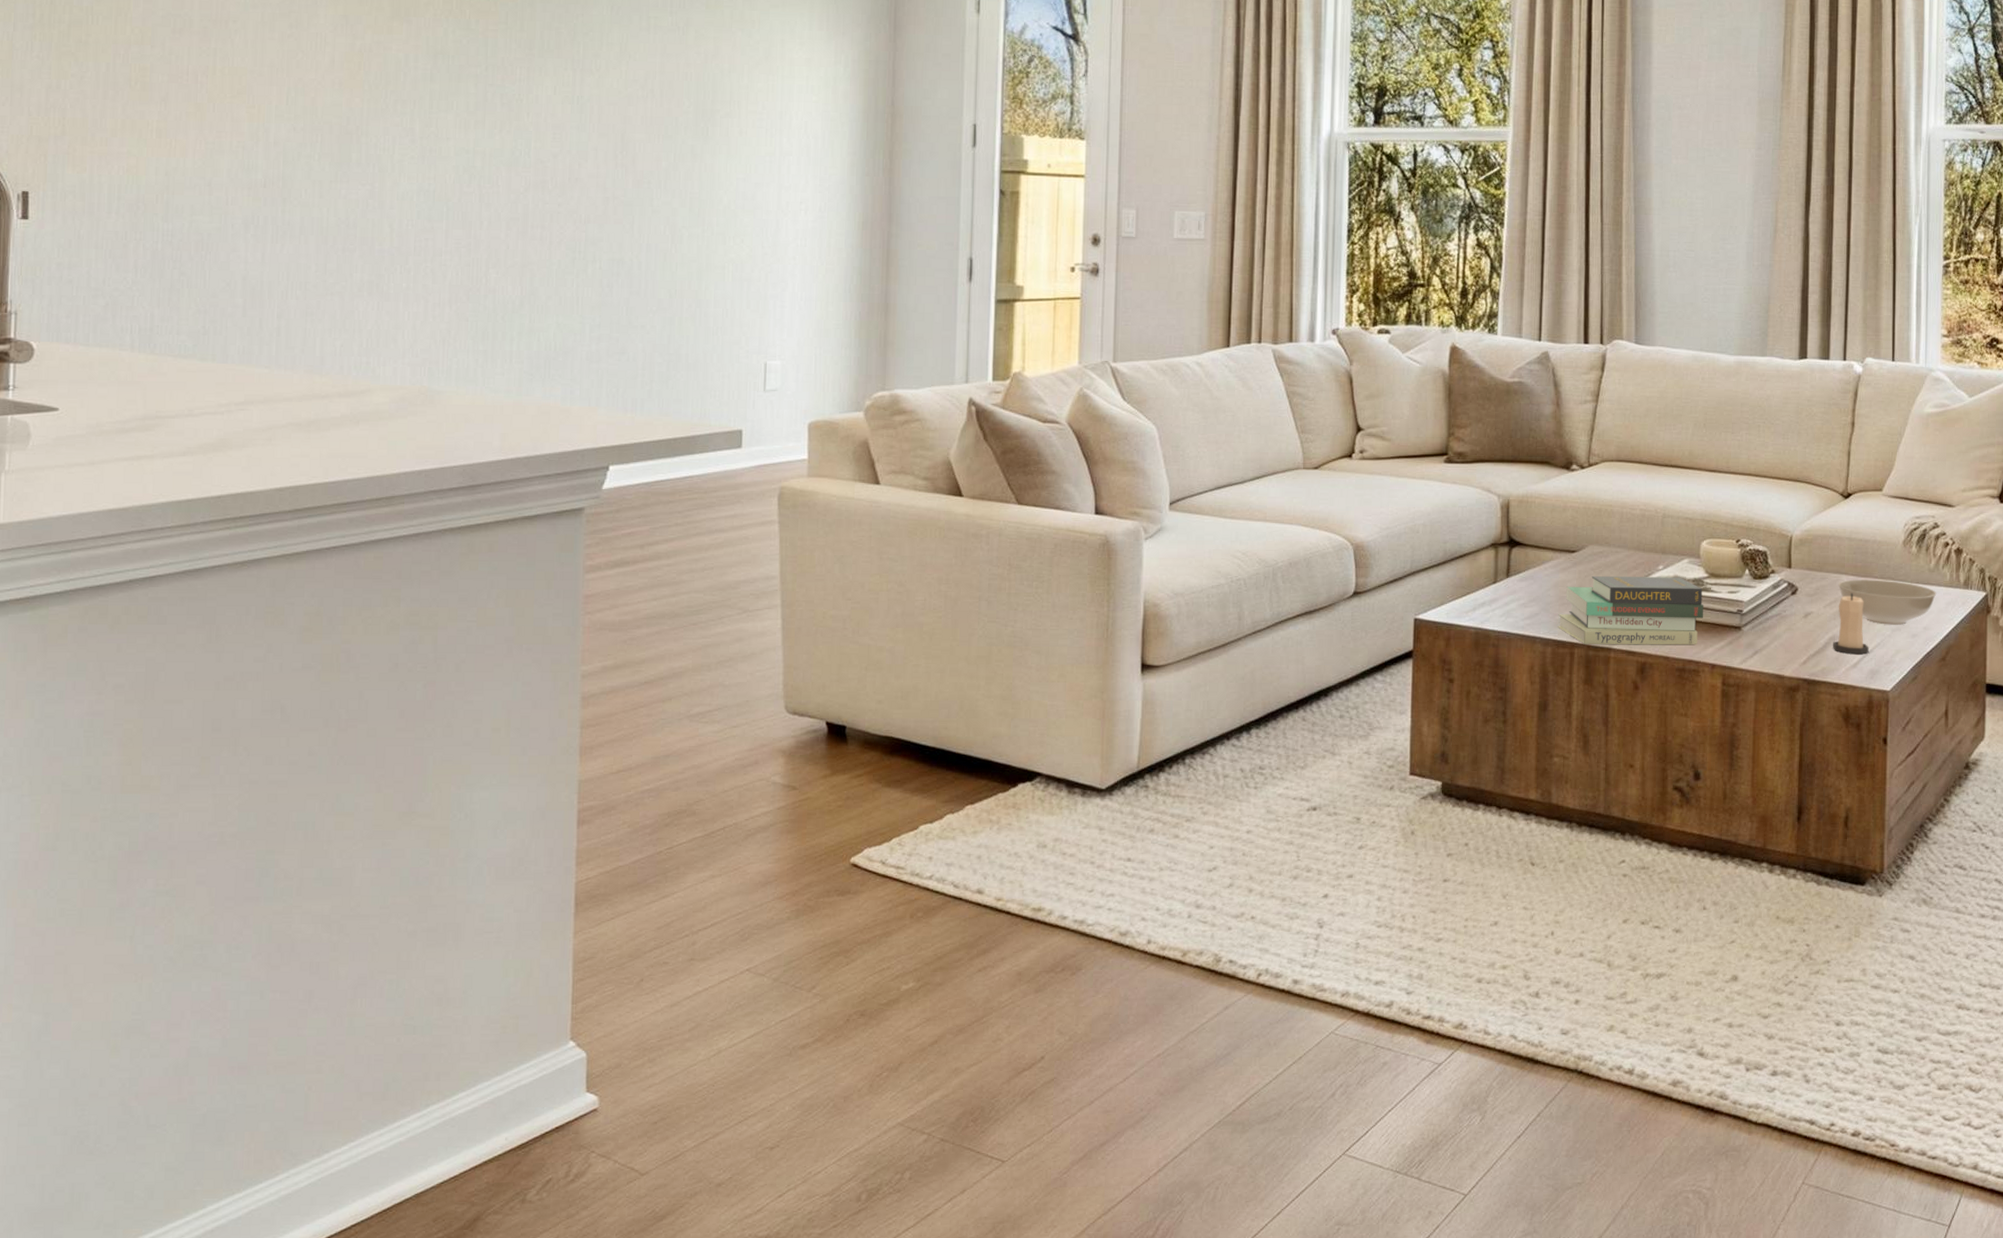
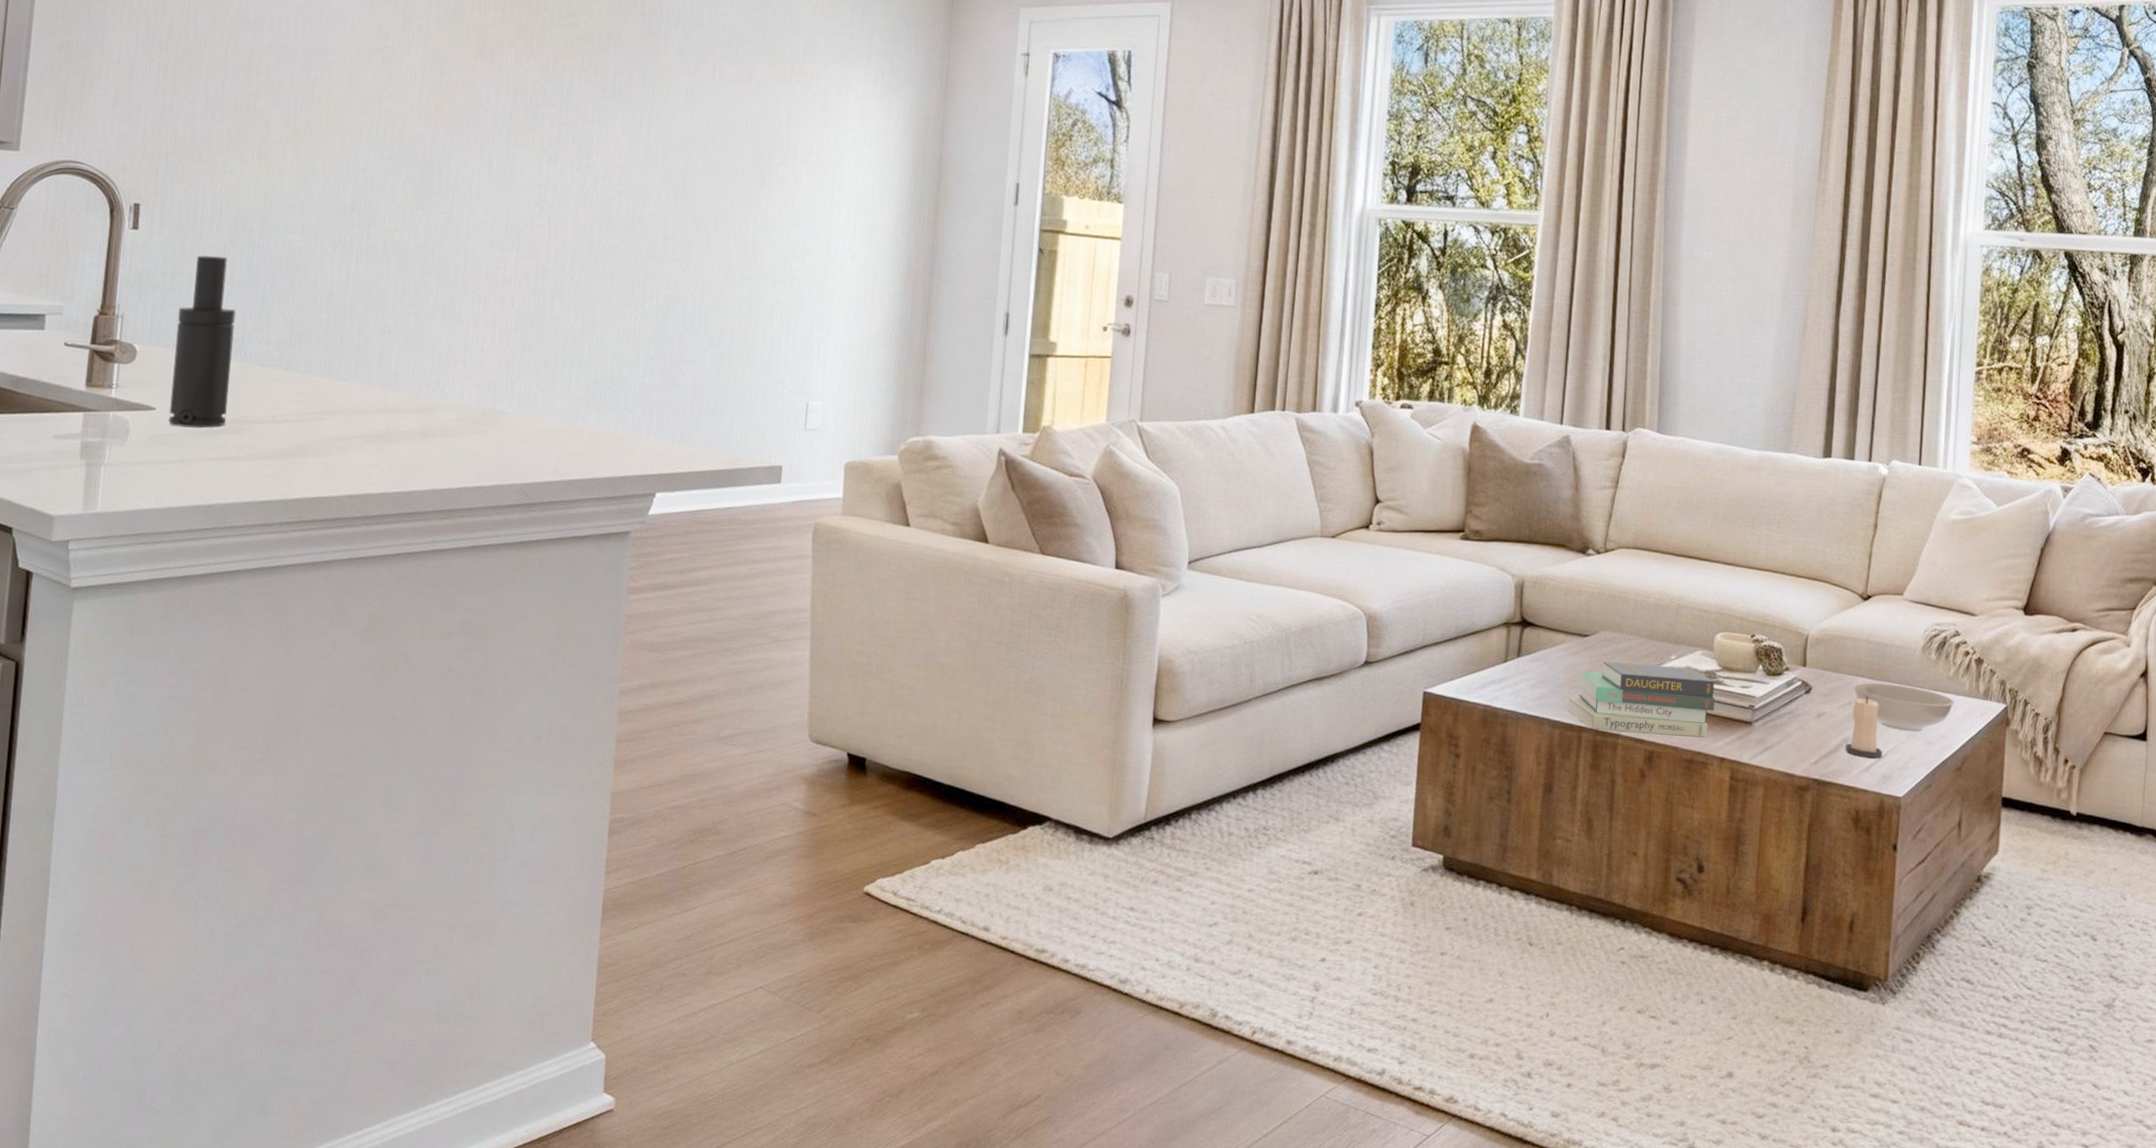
soap dispenser: none [73,243,143,426] -> present [168,255,237,427]

